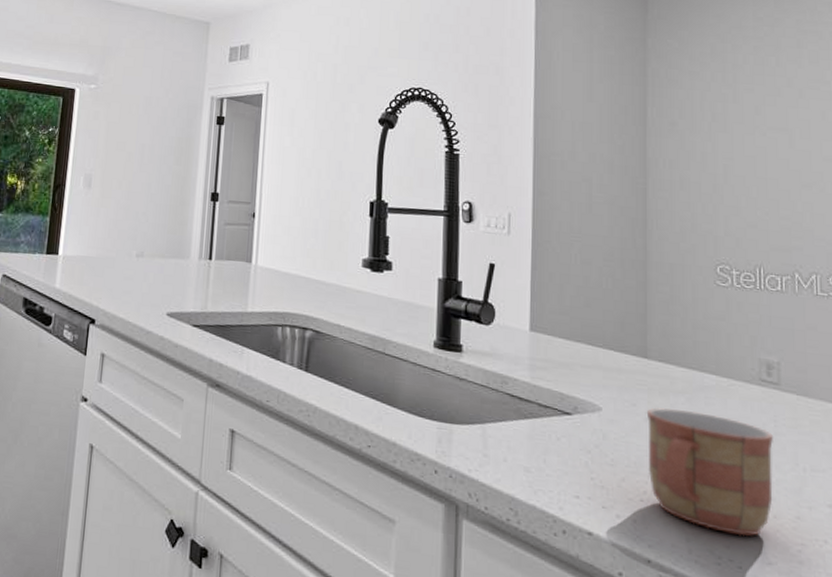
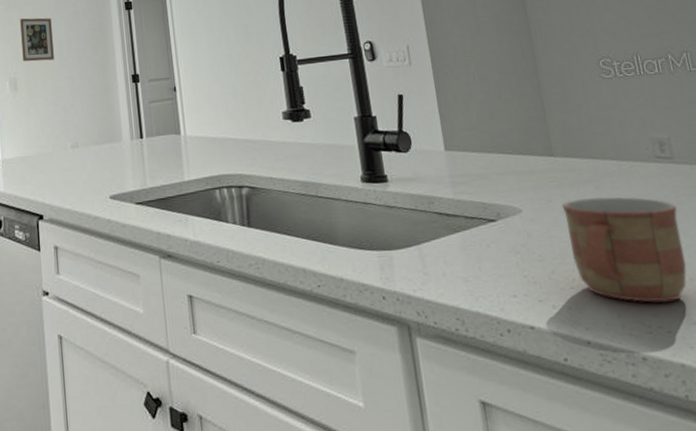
picture frame: none [102,114,138,163] -> present [20,18,54,62]

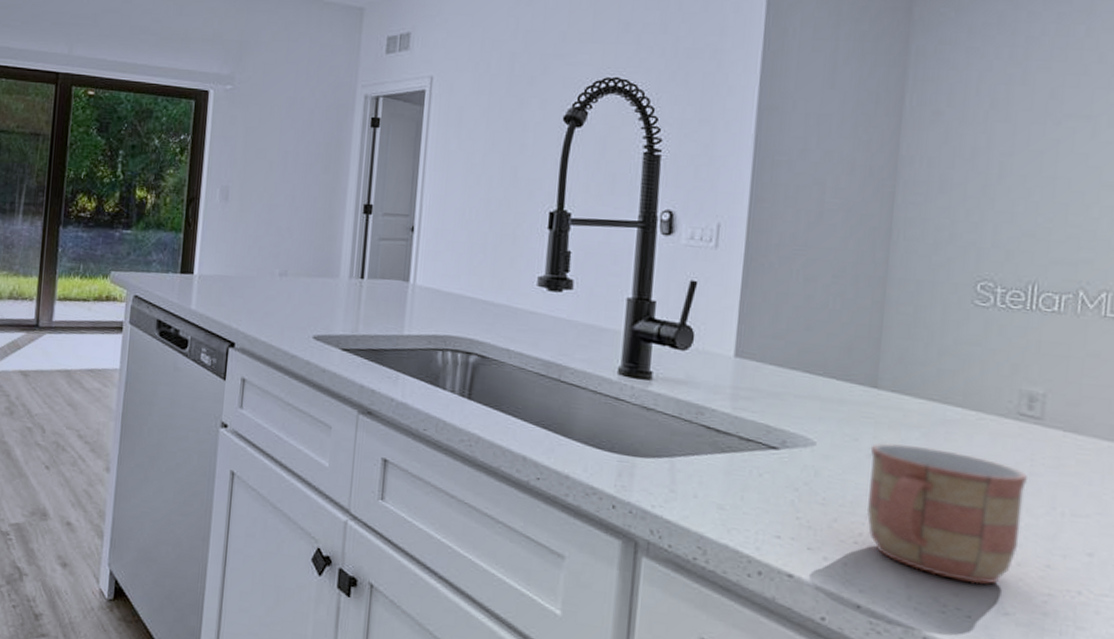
picture frame: present [20,18,54,62] -> none [240,118,280,173]

